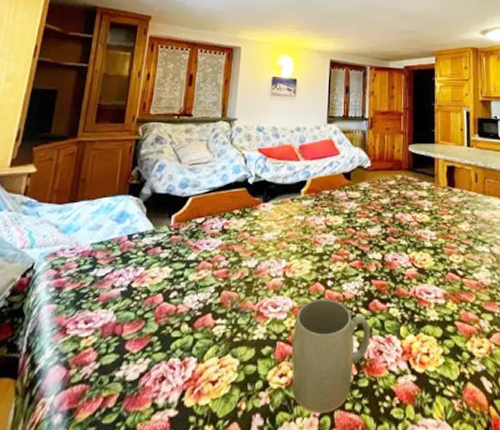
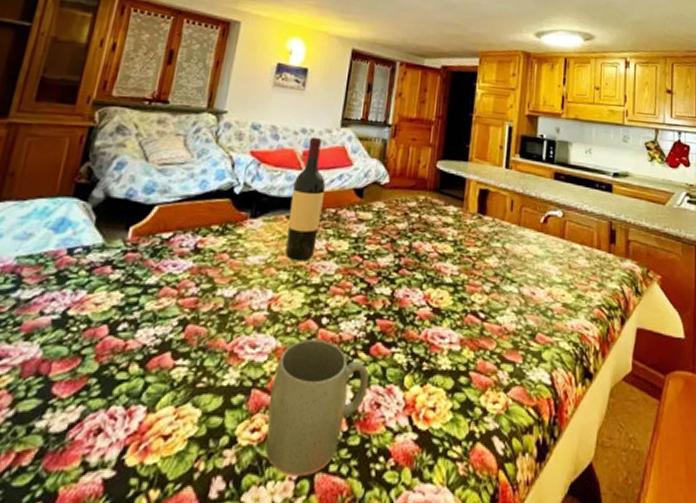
wine bottle: none [292,133,320,235] -> present [285,136,326,261]

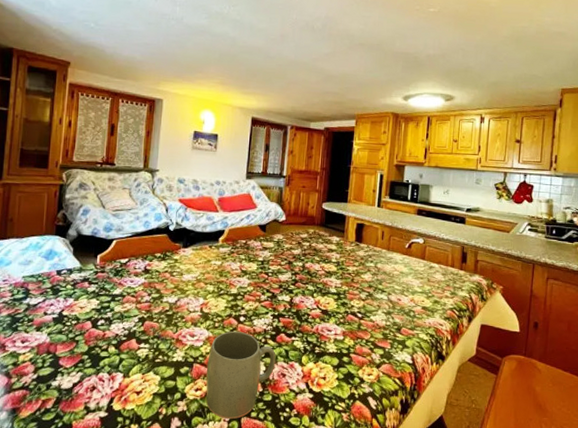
wine bottle: present [285,136,326,261] -> none [210,187,237,278]

